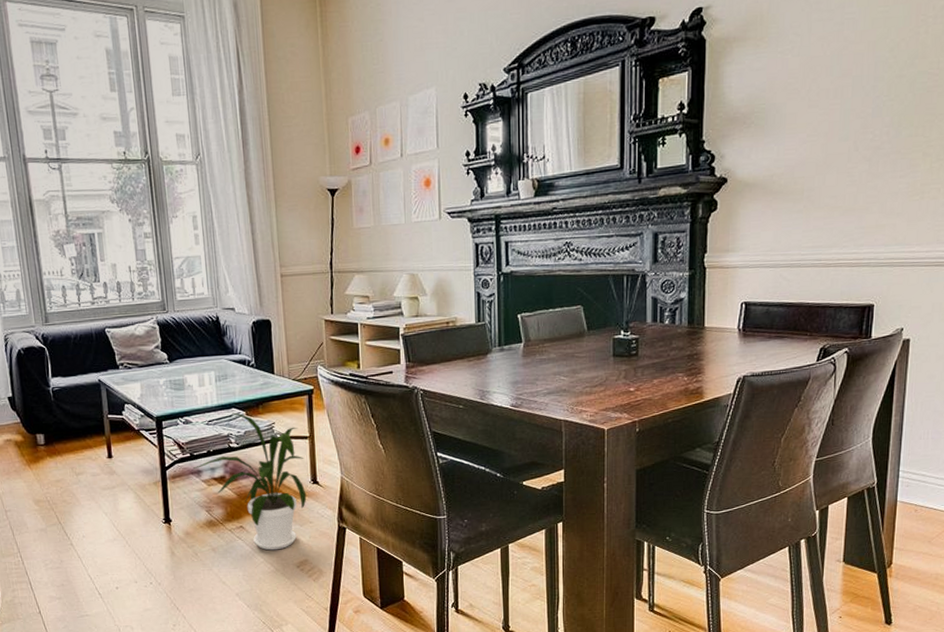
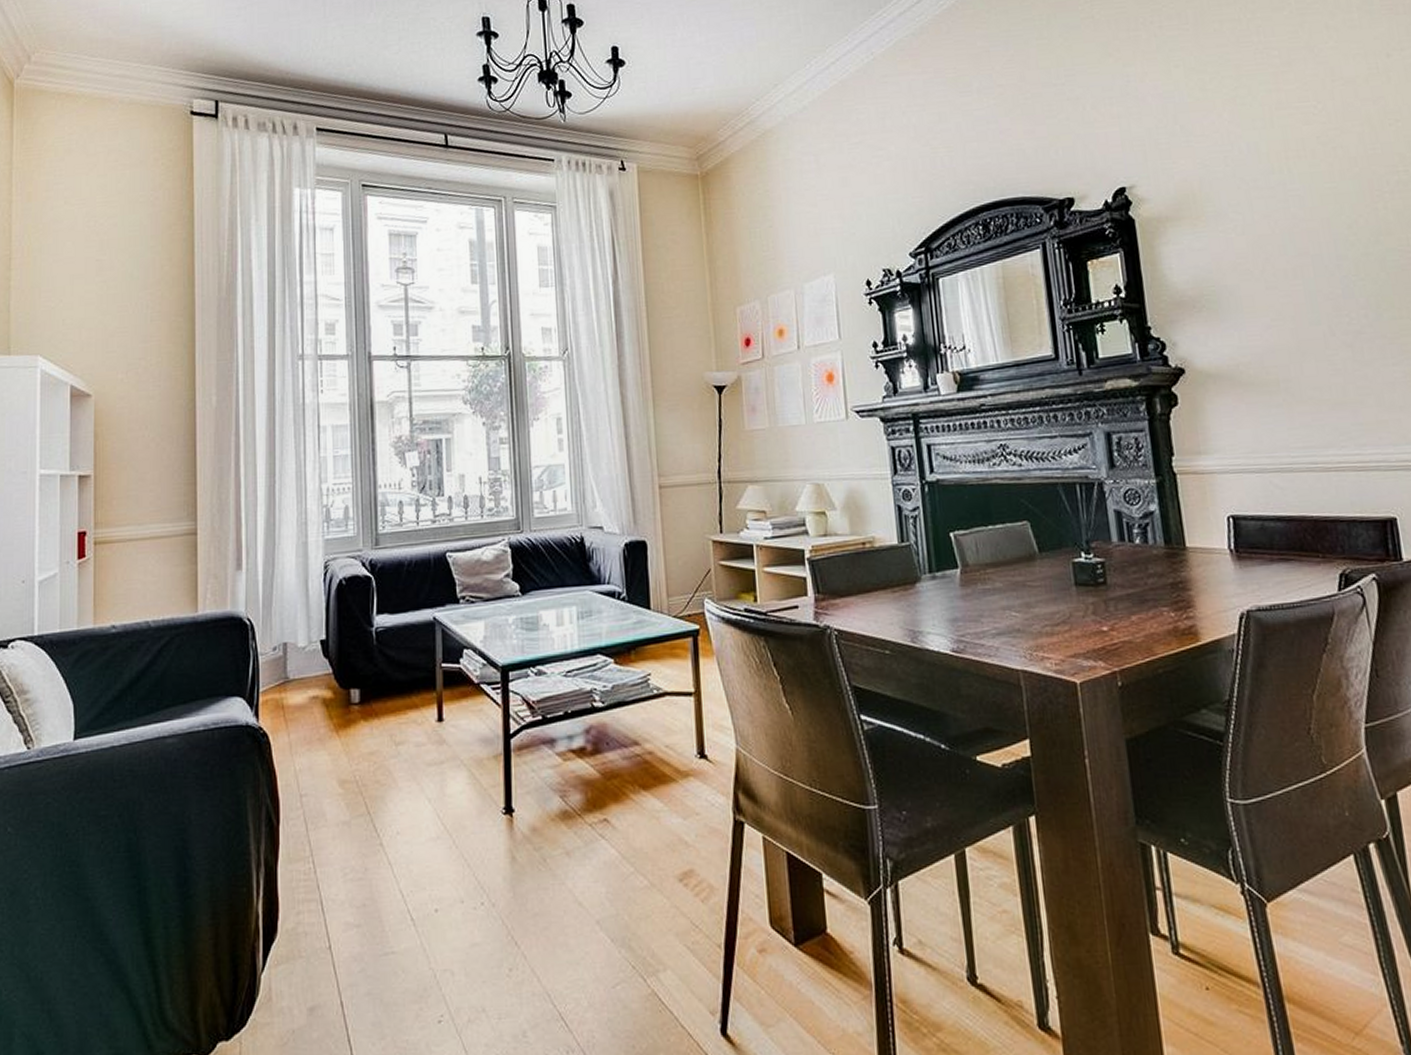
house plant: present [193,412,307,551] -> none [546,660,692,855]

